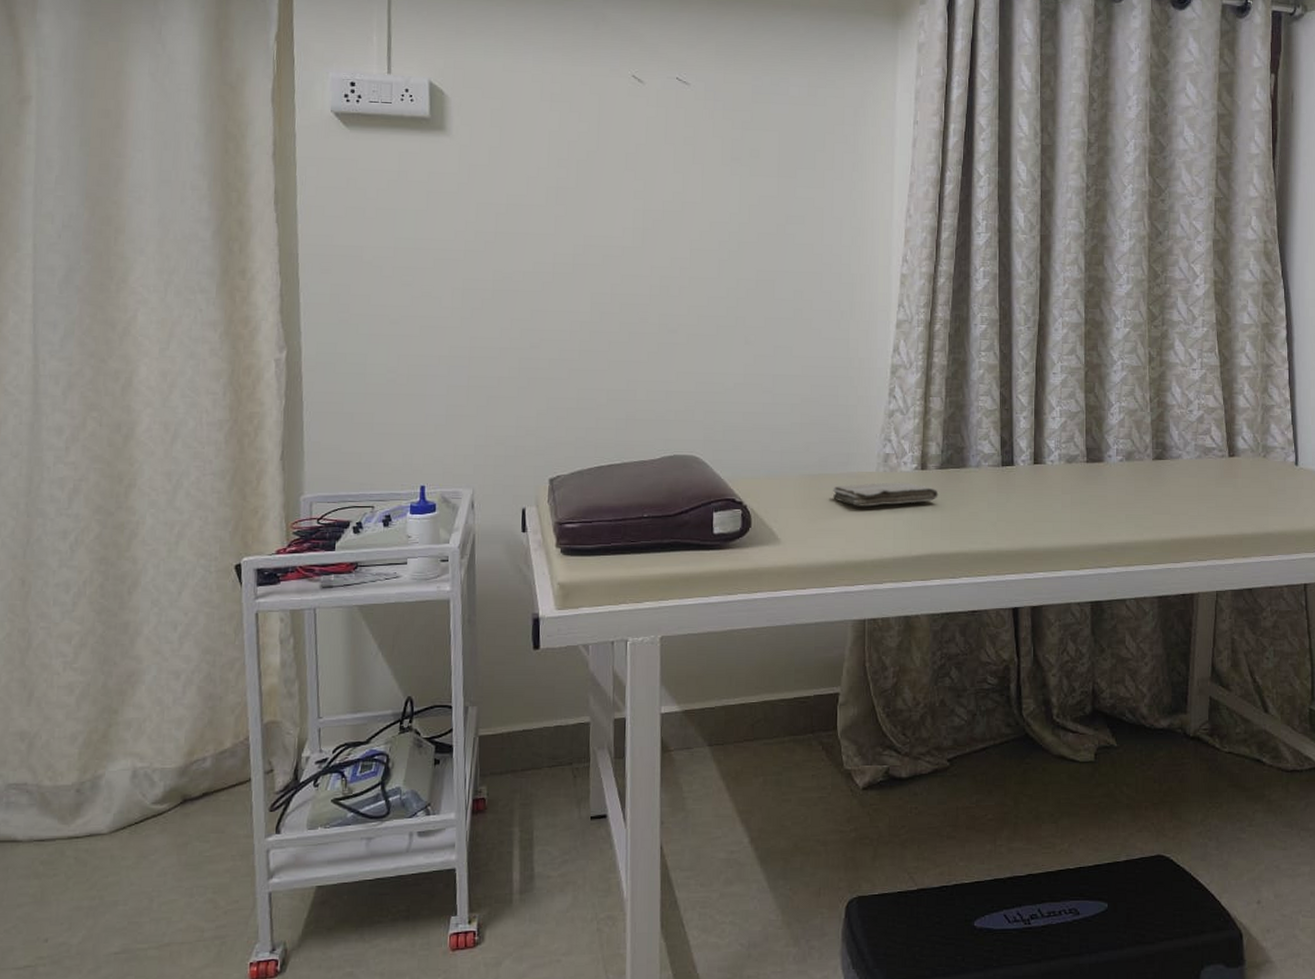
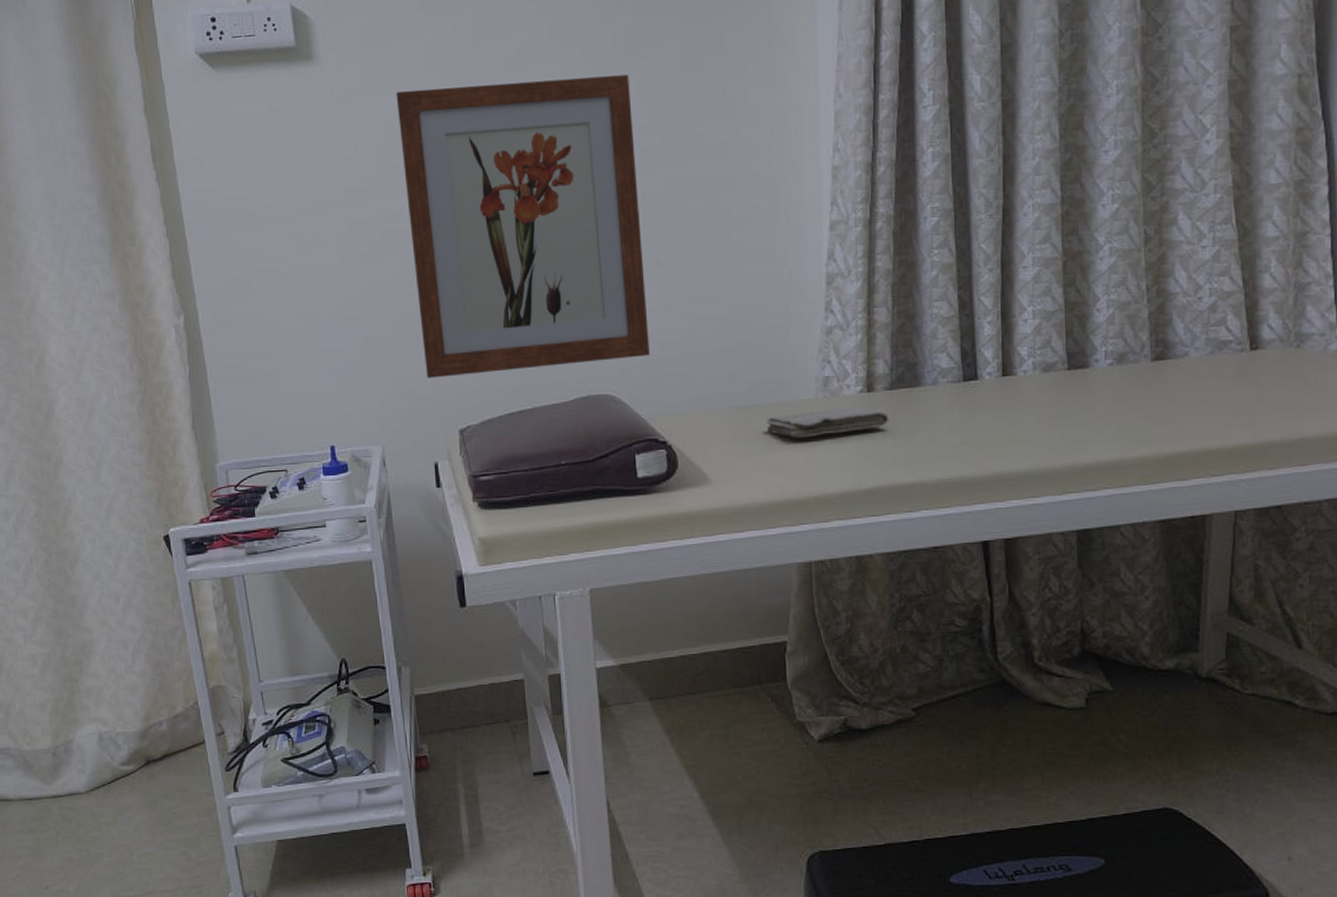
wall art: none [520,167,734,429] -> present [396,74,650,378]

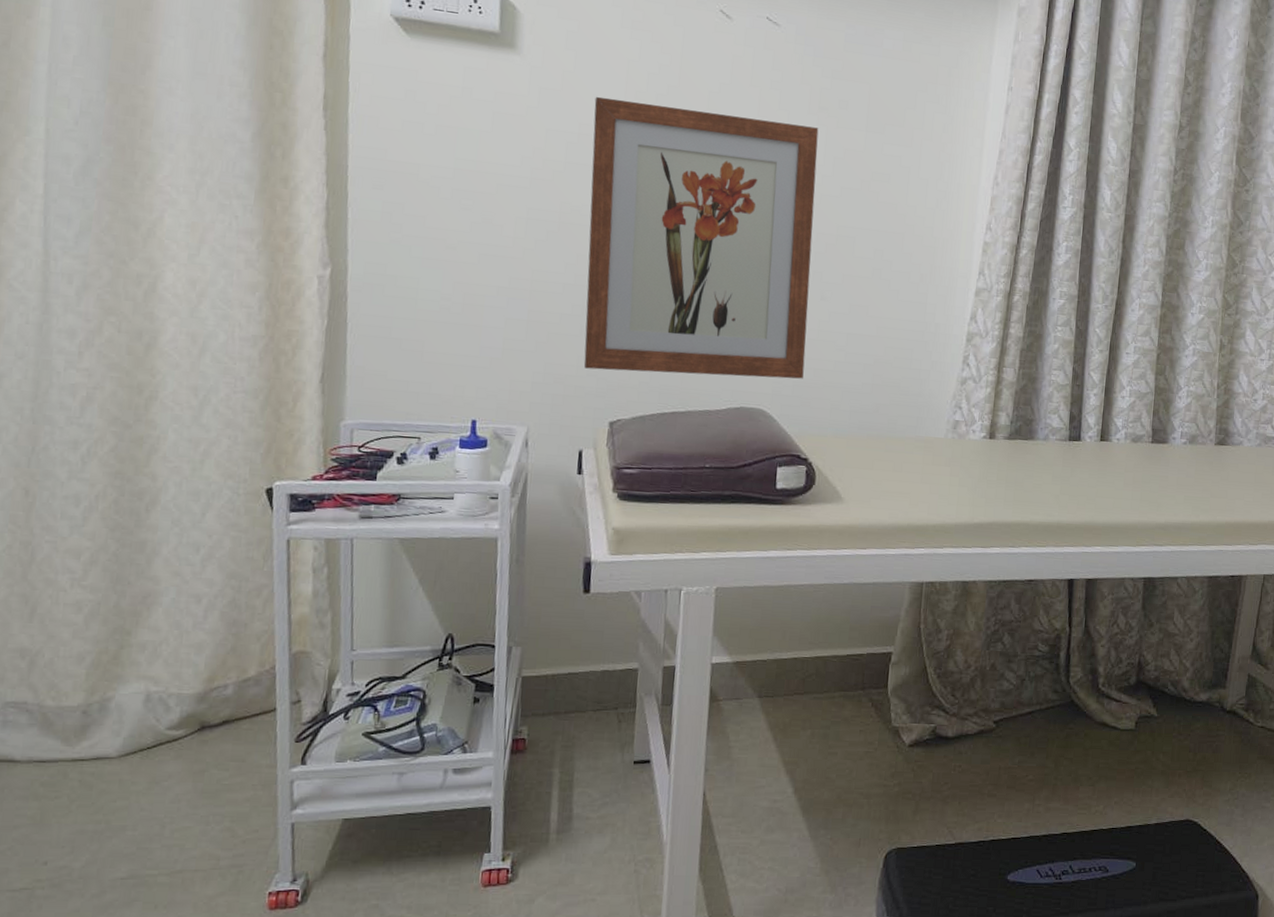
washcloth: present [766,407,889,438] -> none [899,448,1005,472]

